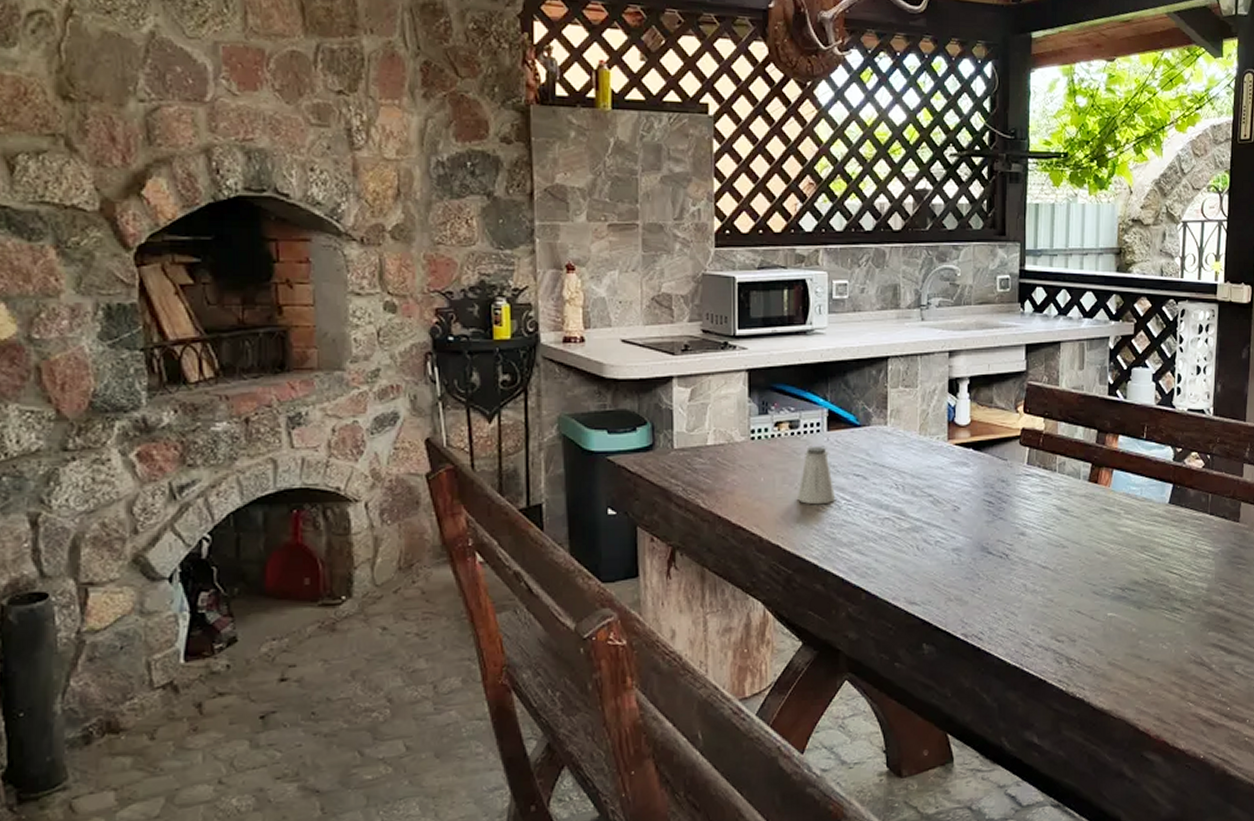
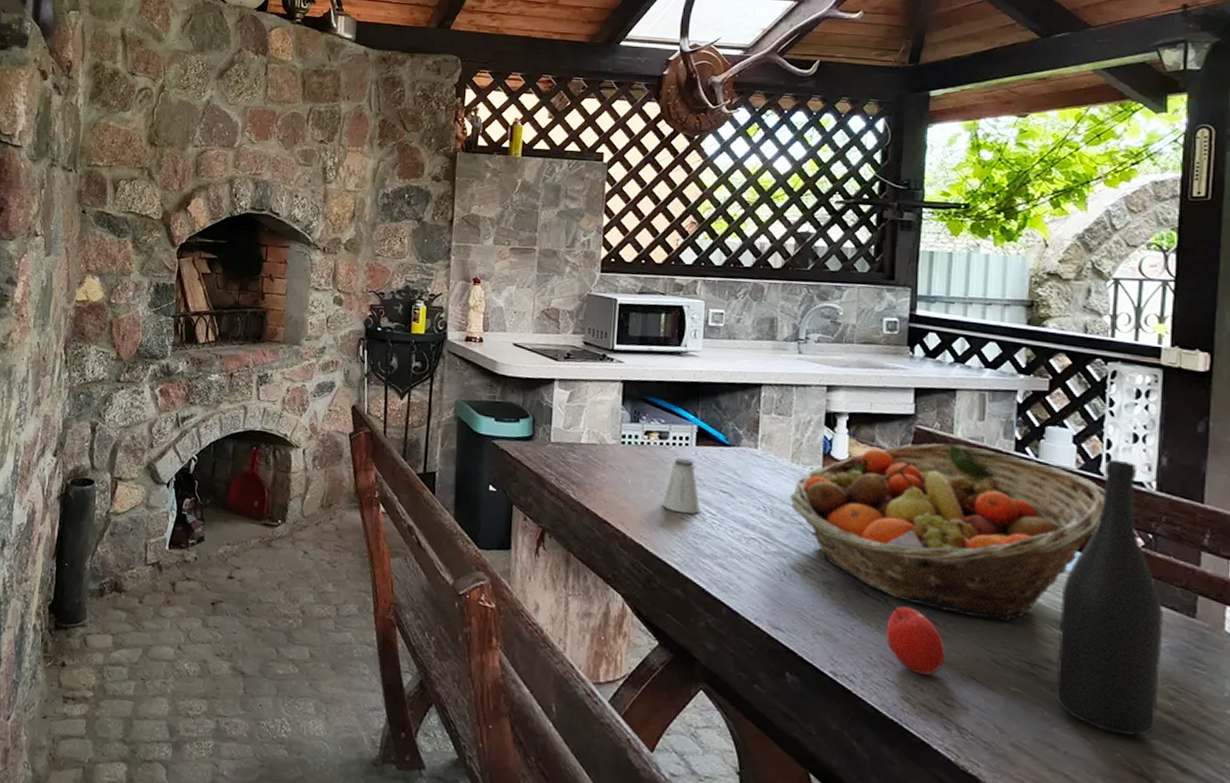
fruit basket: none [919,396,1177,556] -> present [790,443,1105,622]
fruit: none [1008,558,1057,618] -> present [886,605,946,675]
wine bottle: none [1141,391,1217,635] -> present [1055,459,1163,736]

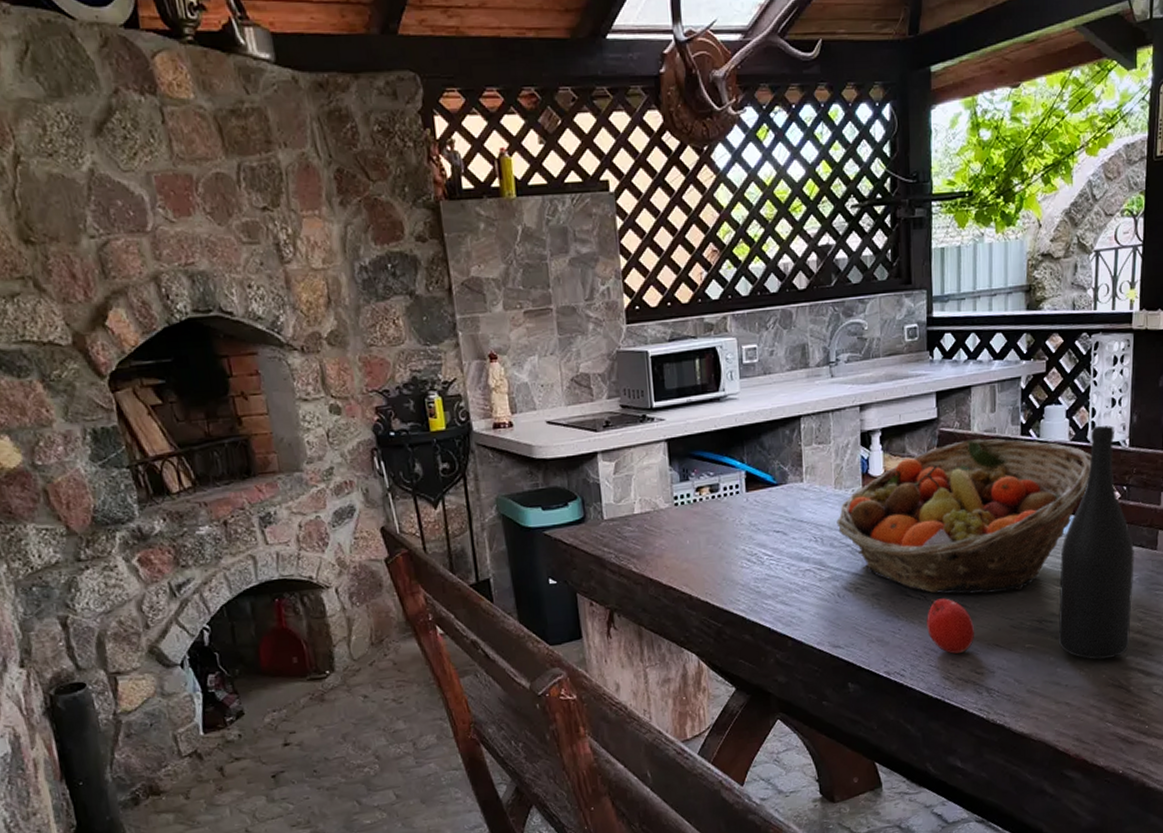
saltshaker: present [663,457,700,514] -> none [722,506,757,562]

